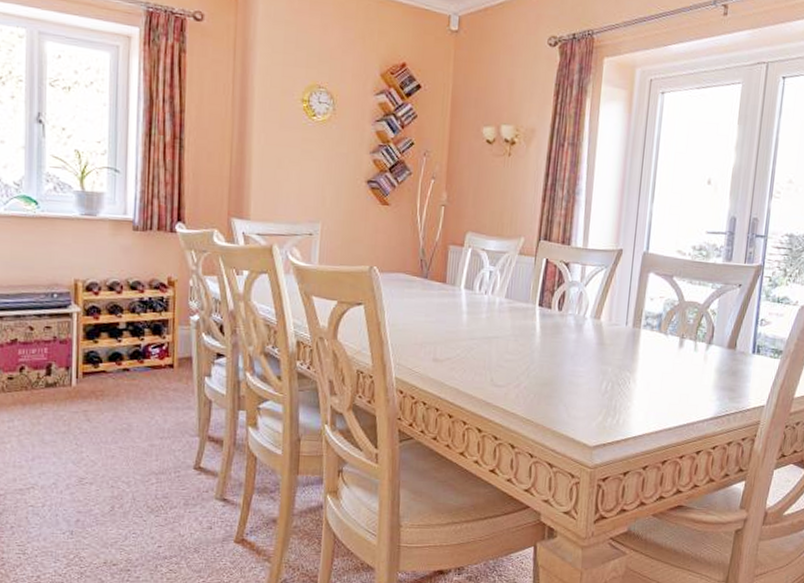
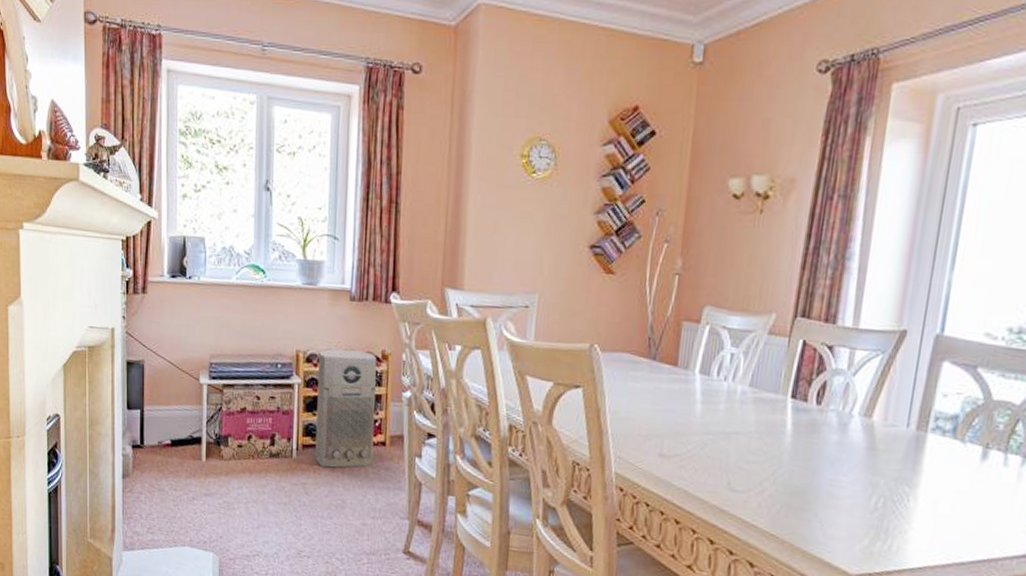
air purifier: none [97,277,163,393] -> present [315,349,377,468]

